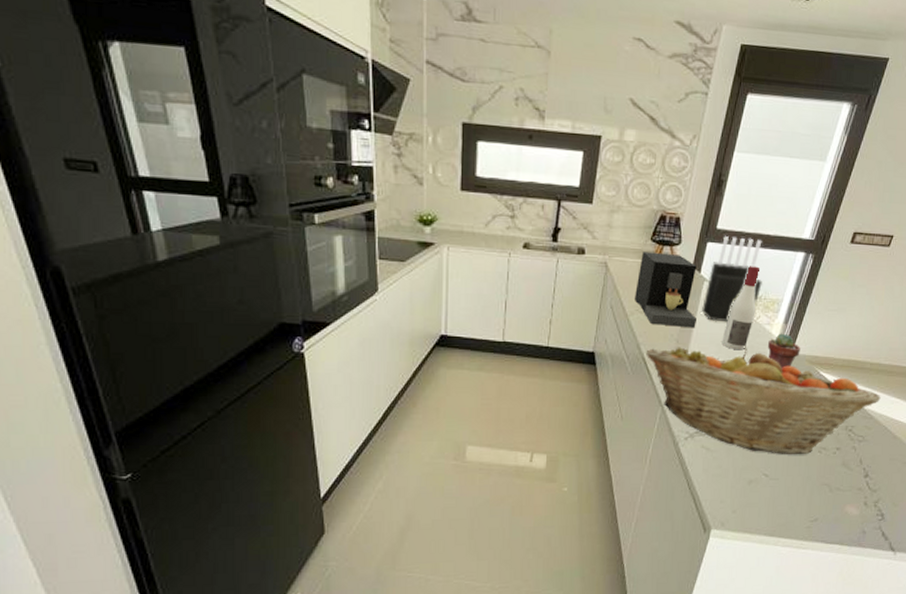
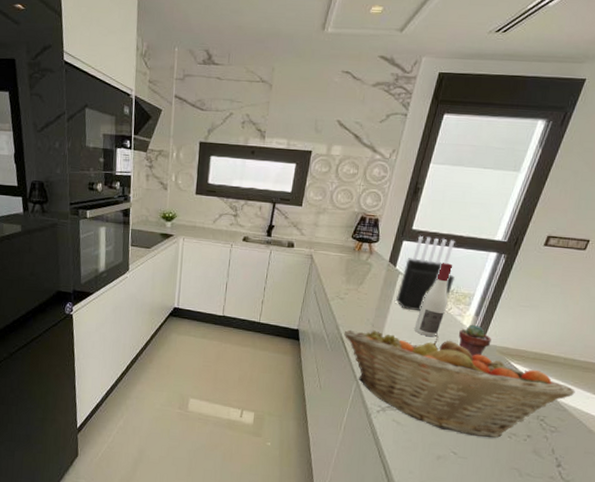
coffee maker: present [634,252,697,328] -> none [335,247,393,315]

